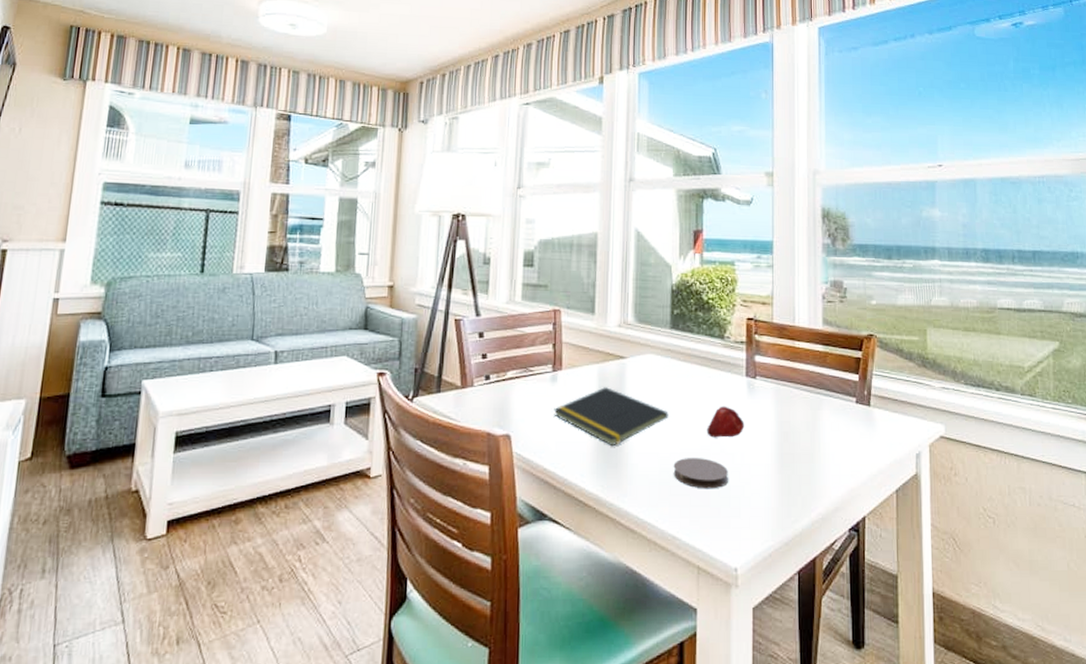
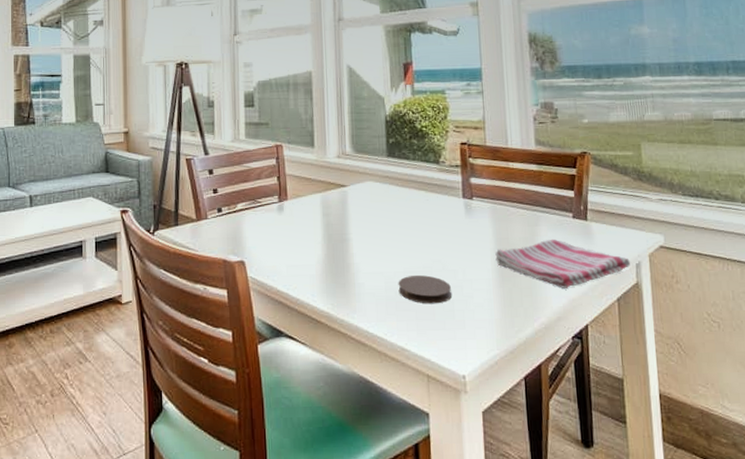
notepad: present [554,387,669,447] -> none [282,214,391,268]
fruit: present [707,406,744,438] -> none [428,226,464,256]
dish towel: none [776,424,911,477] -> present [495,238,631,288]

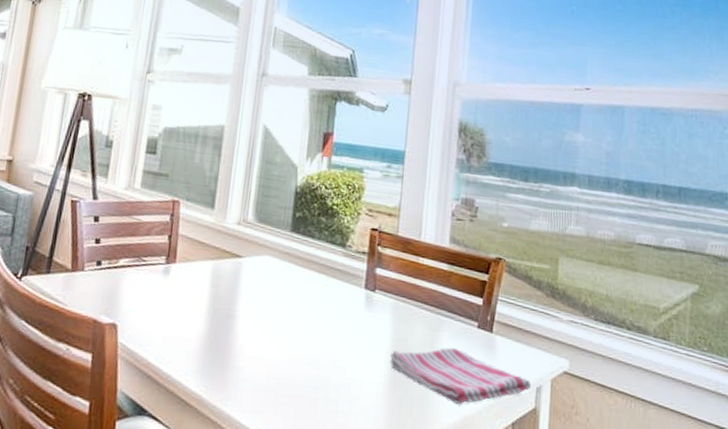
coaster: present [398,275,451,304] -> none [280,366,338,402]

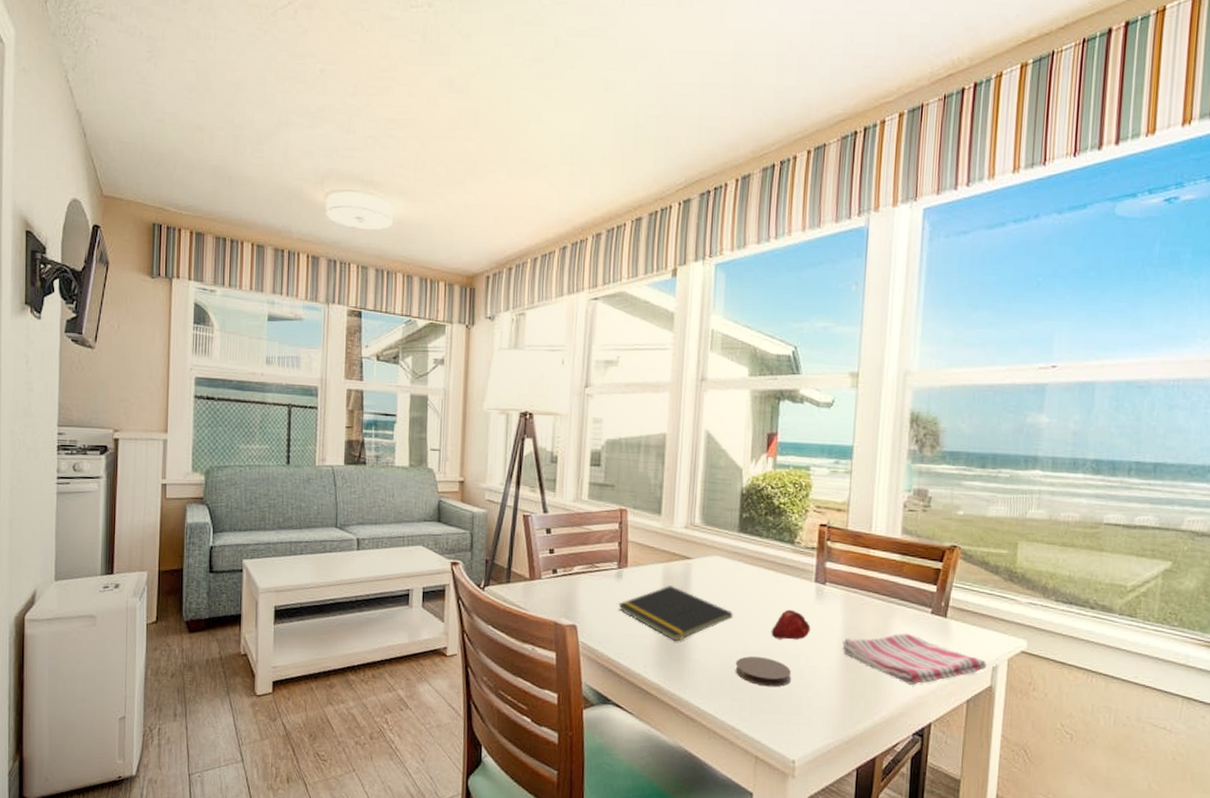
notepad: none [163,285,281,347] -> present [618,585,733,642]
coaster: none [280,366,338,402] -> present [735,656,791,687]
fruit: none [319,316,359,351] -> present [771,609,811,640]

